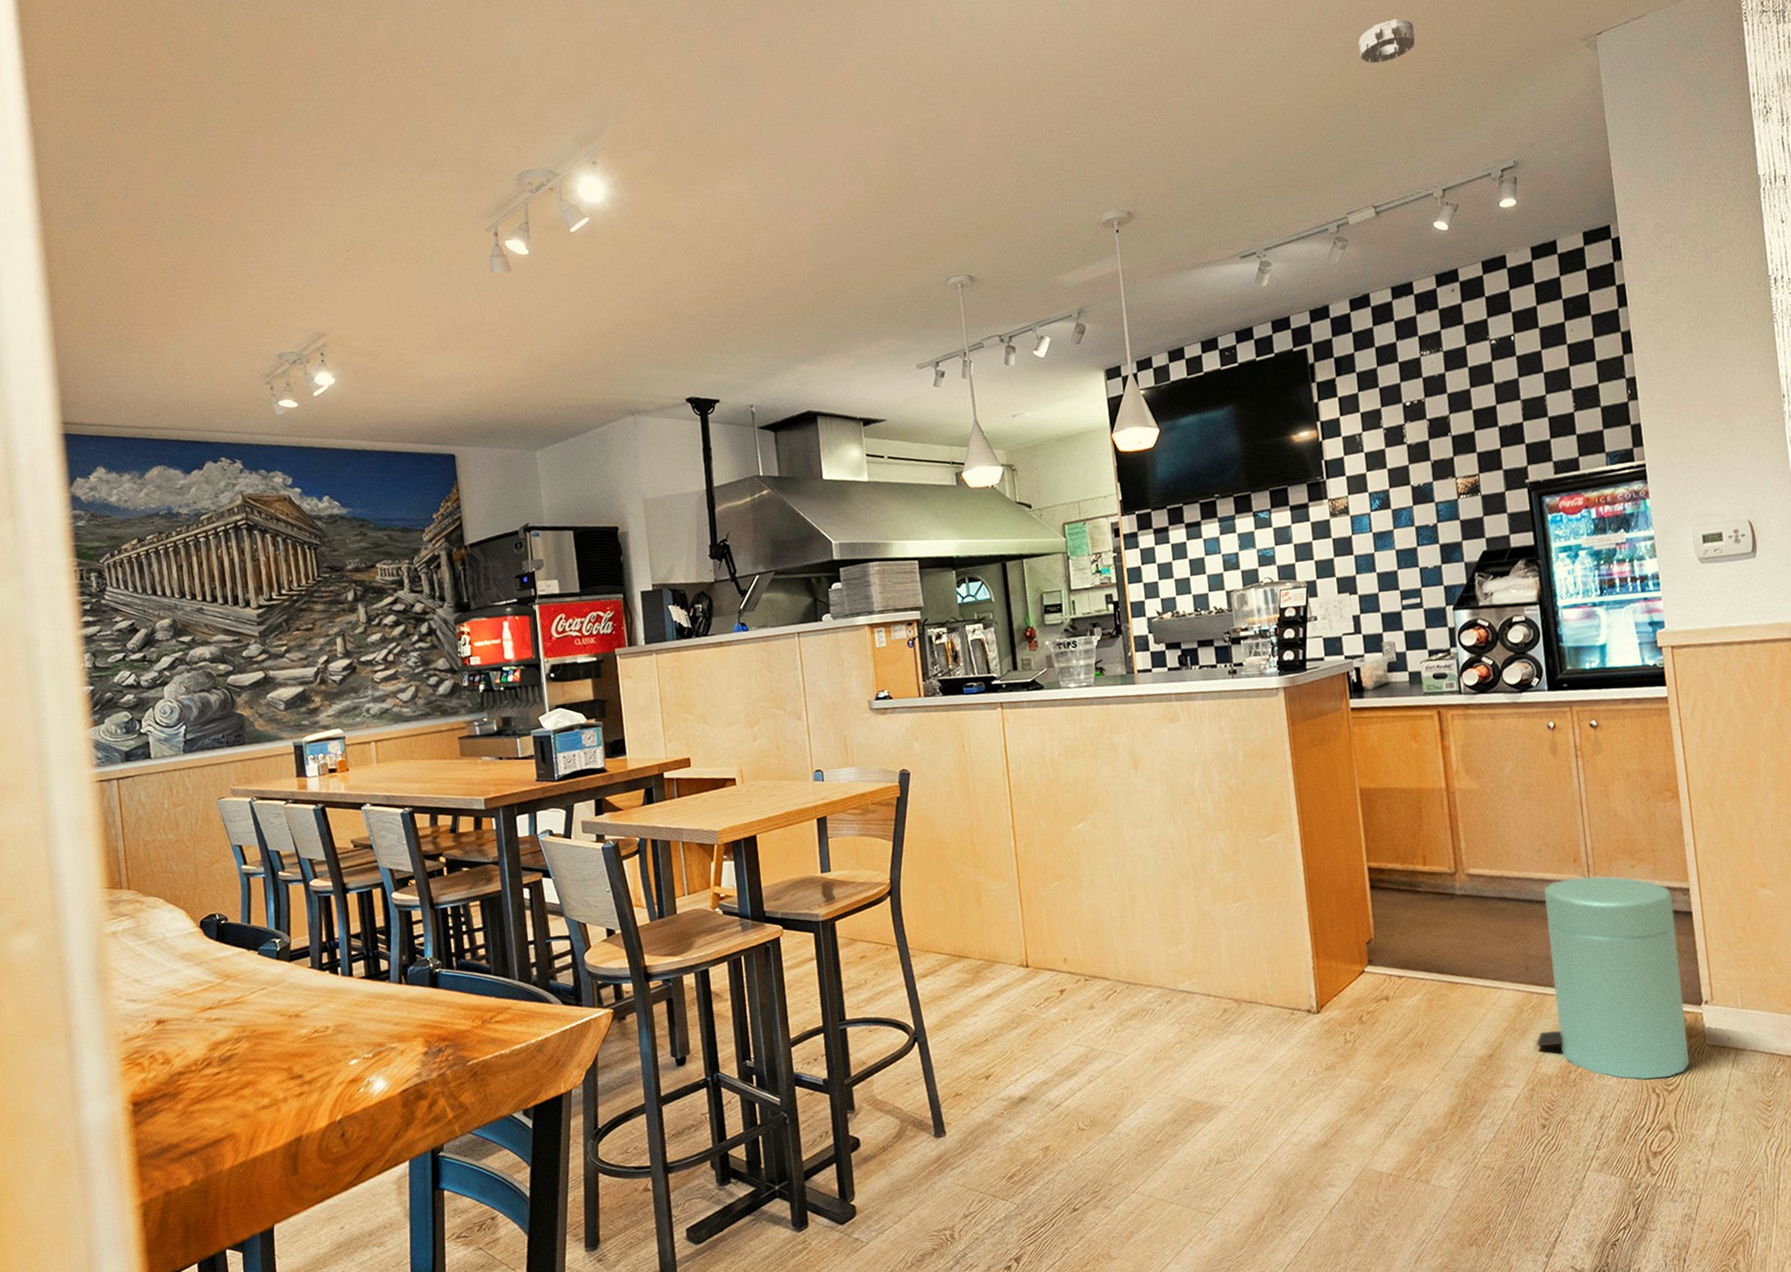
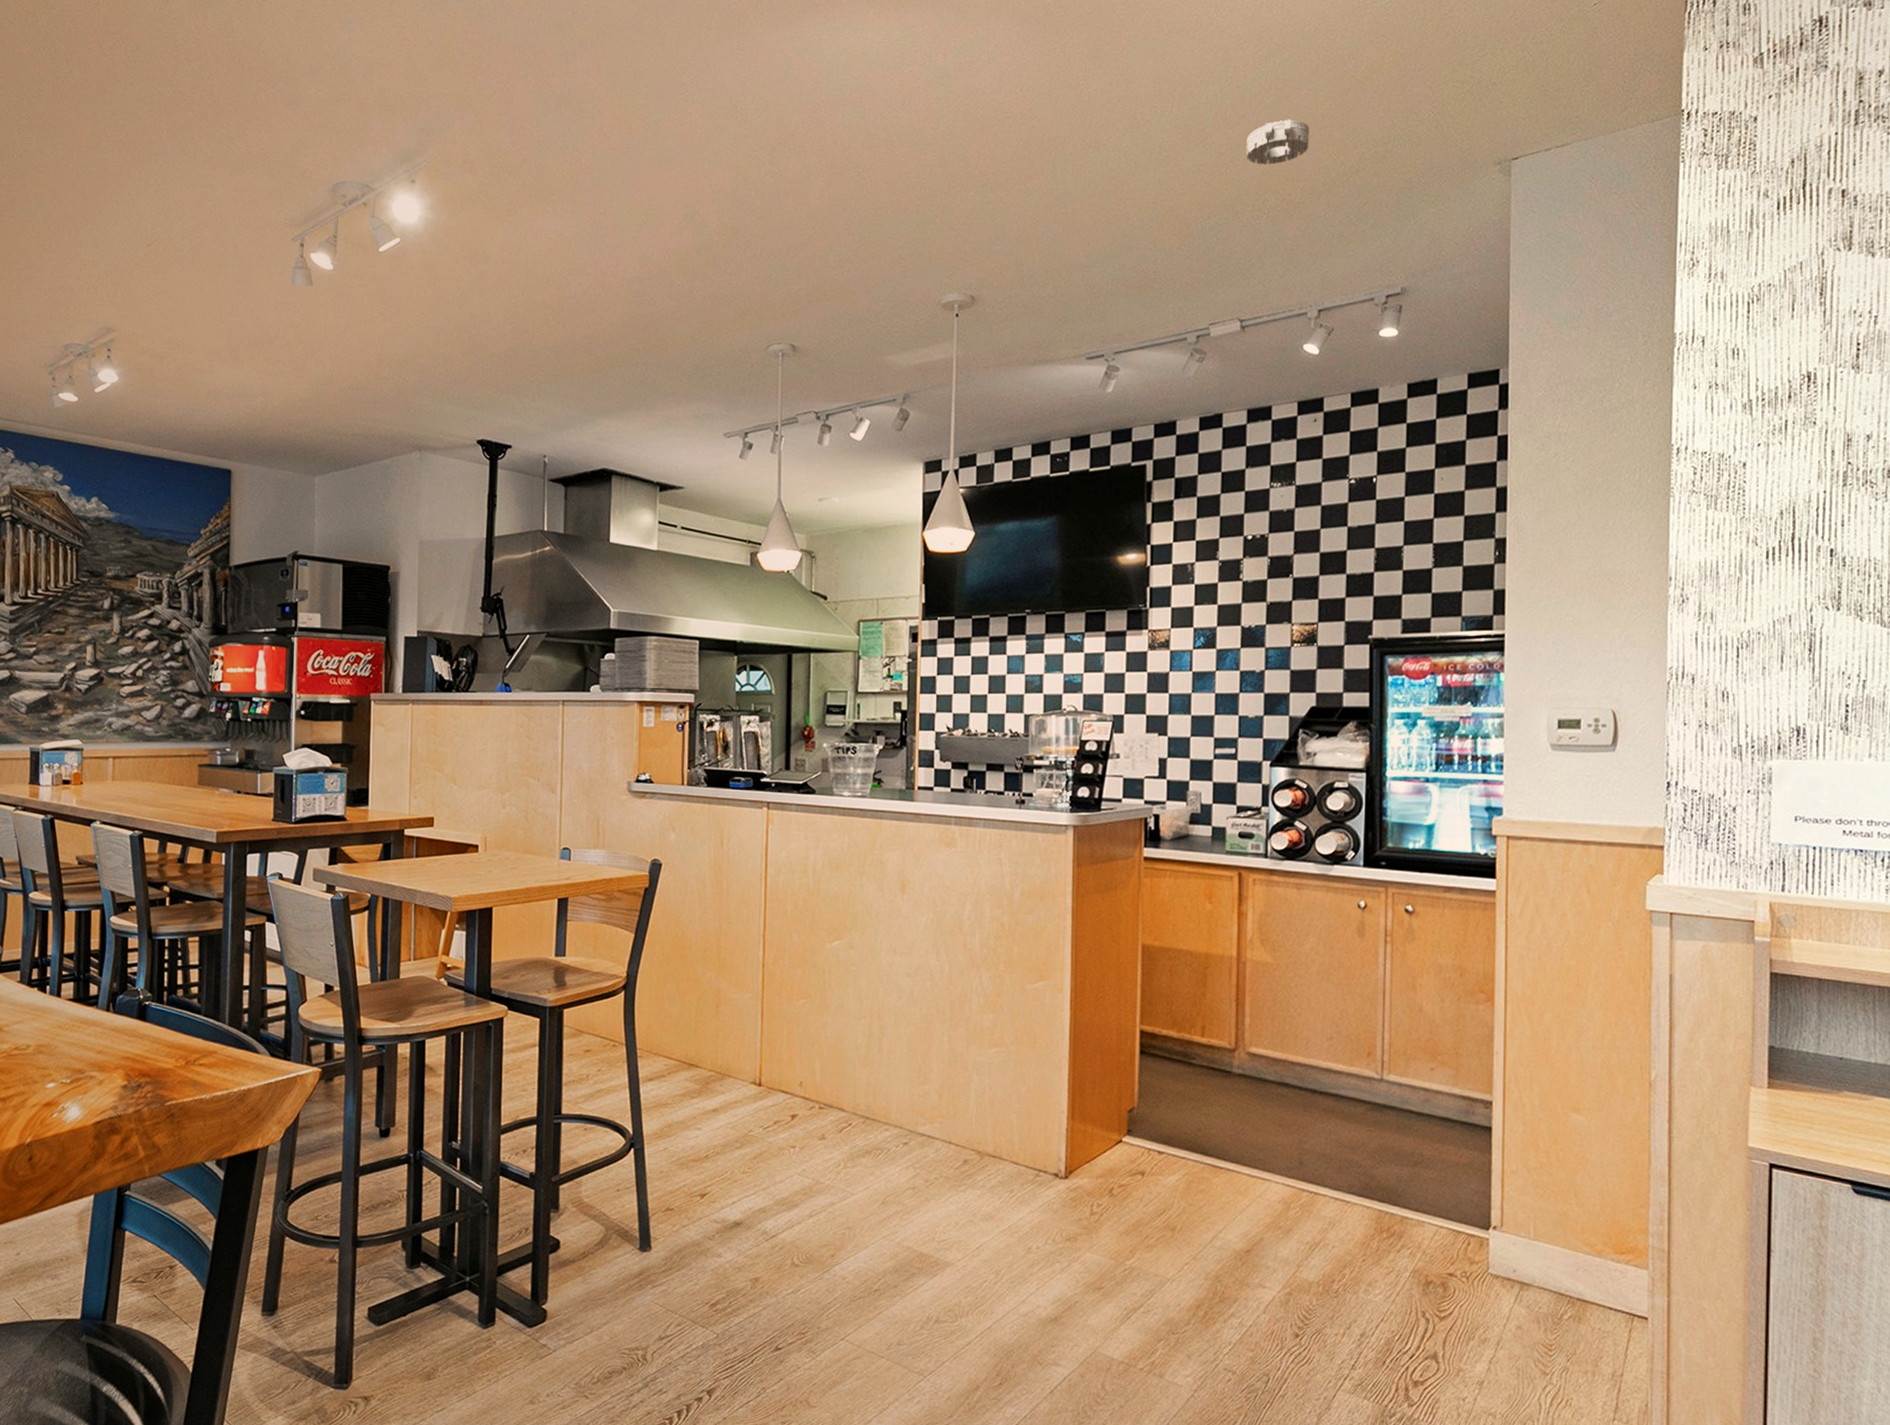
trash can: present [1536,876,1689,1080] -> none [1300,1072,1472,1303]

